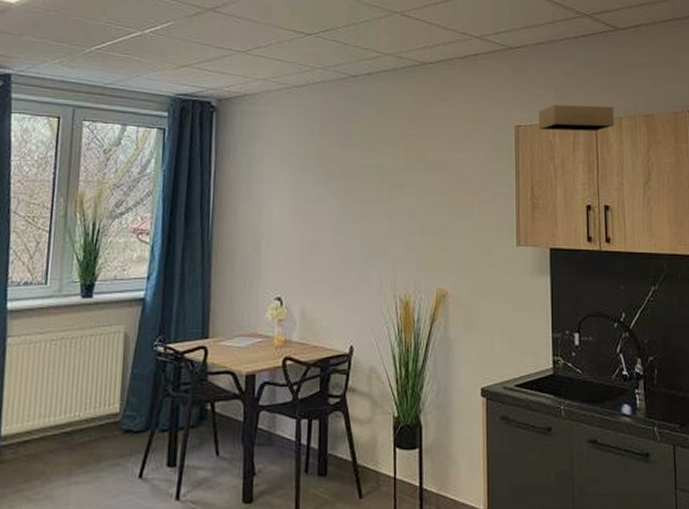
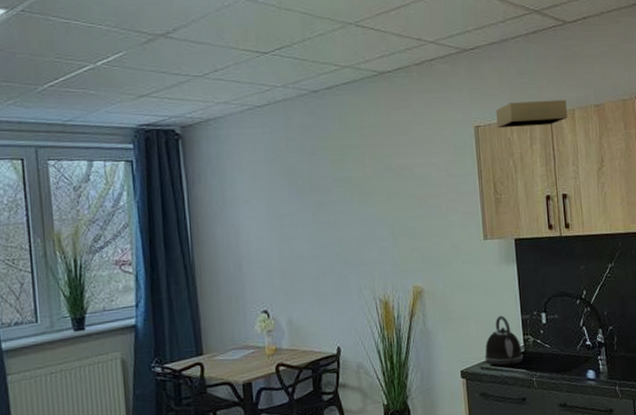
kettle: none [509,331,551,388] -> present [485,315,523,366]

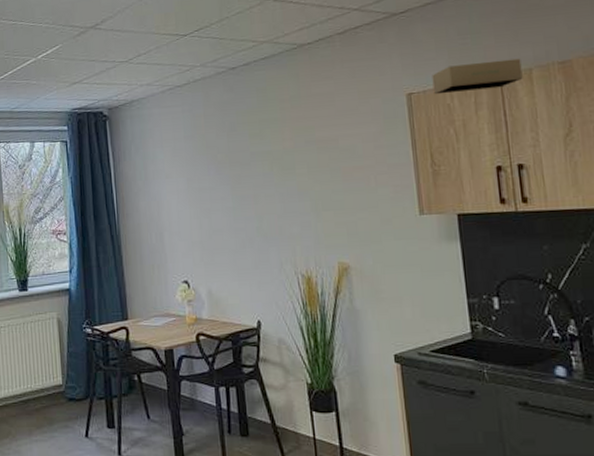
kettle: present [485,315,523,366] -> none [422,297,470,353]

